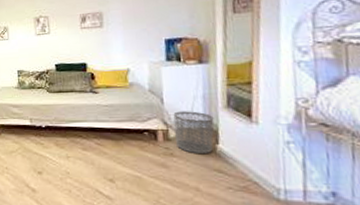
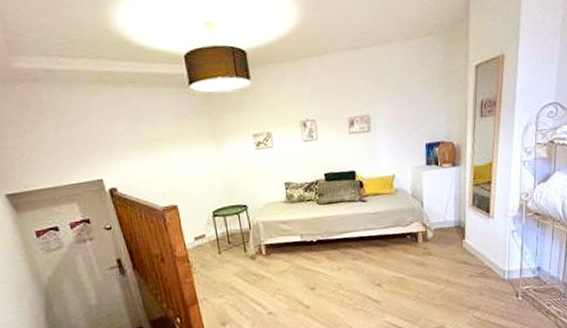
waste bin: present [173,111,215,153] -> none [431,211,463,250]

